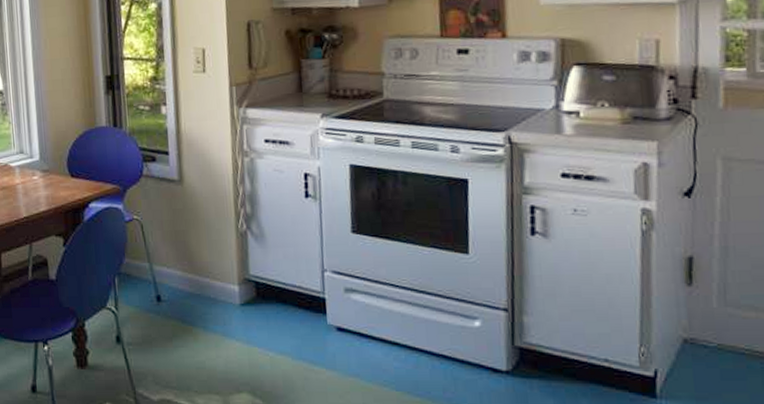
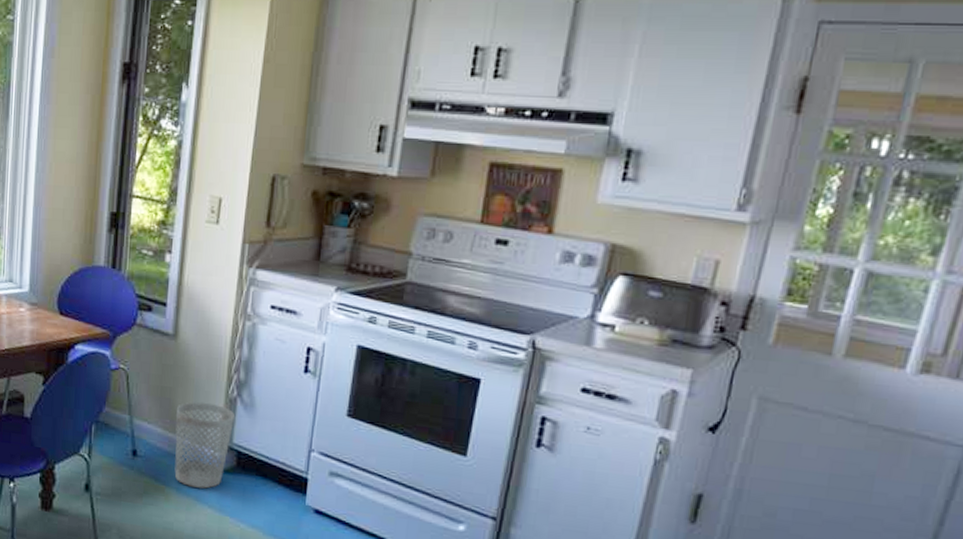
wastebasket: none [192,240,248,323] -> present [174,402,235,489]

